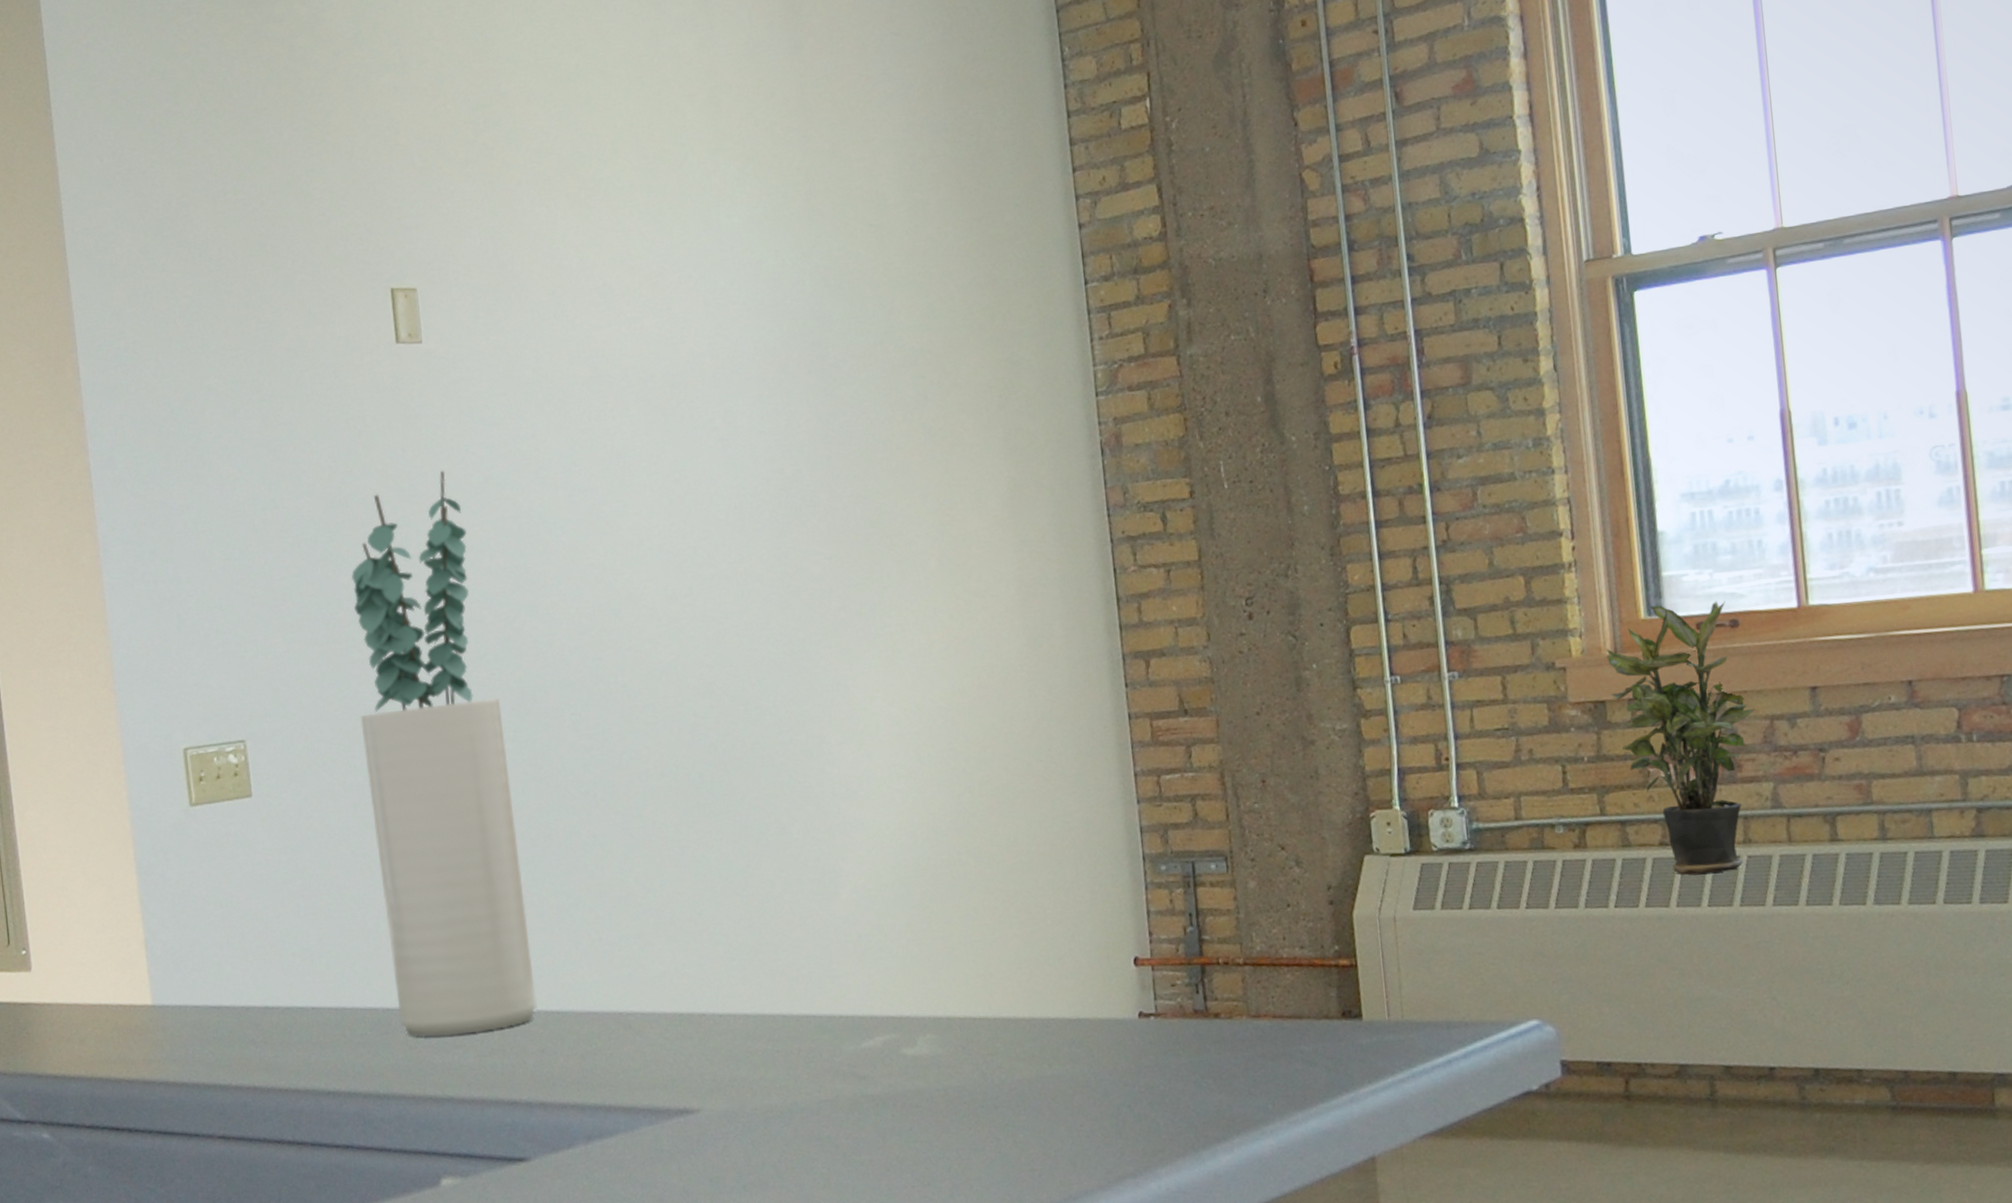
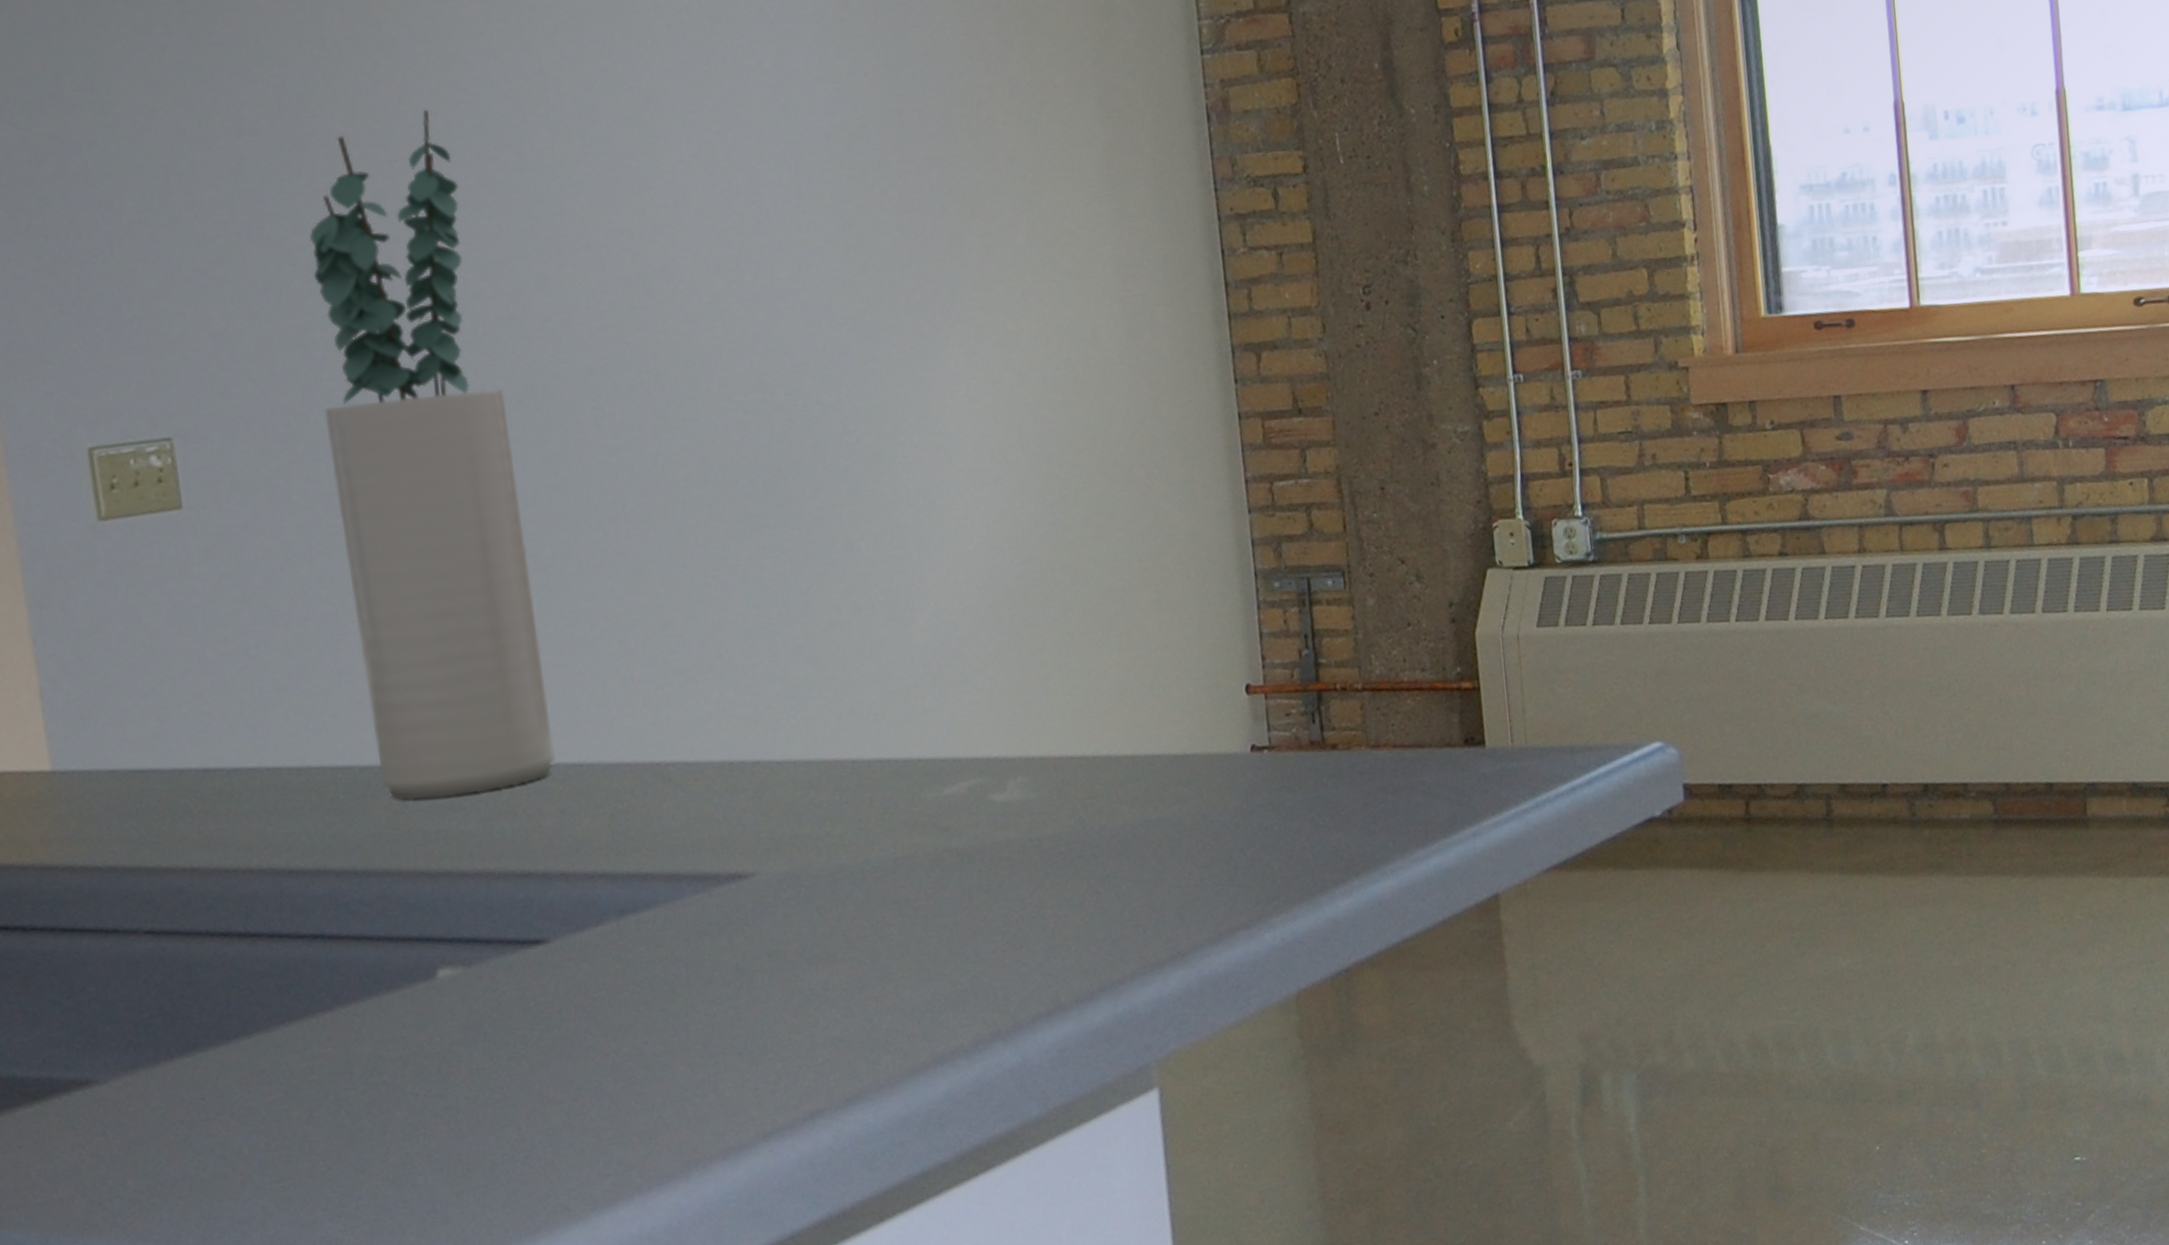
potted plant: present [1606,601,1756,875] -> none [1728,299,1870,586]

